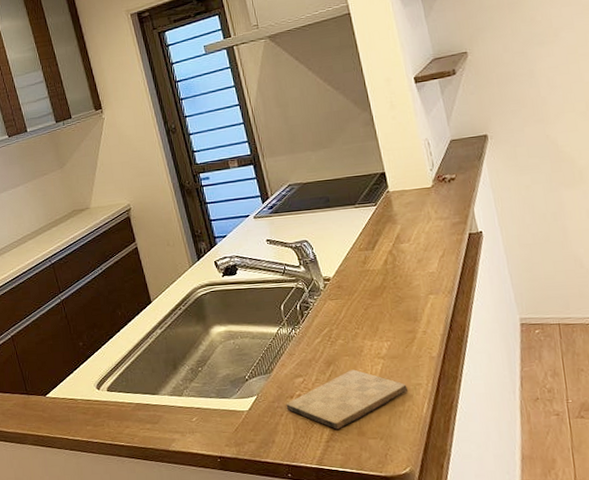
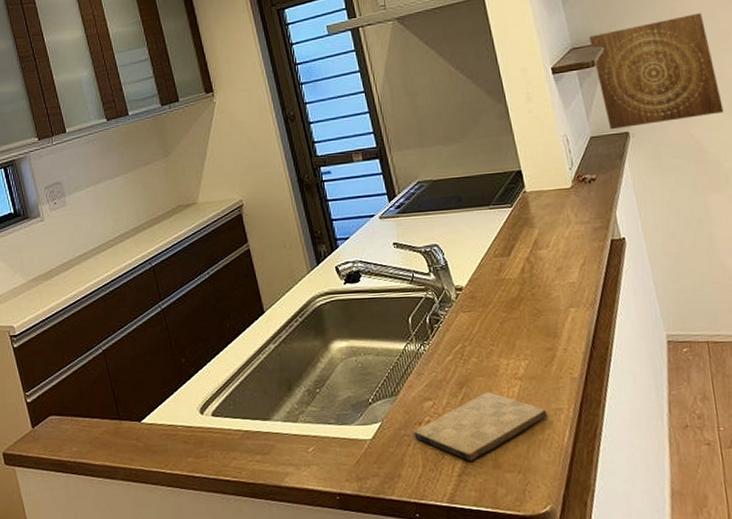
wall art: none [450,21,580,133] -> present [589,13,724,130]

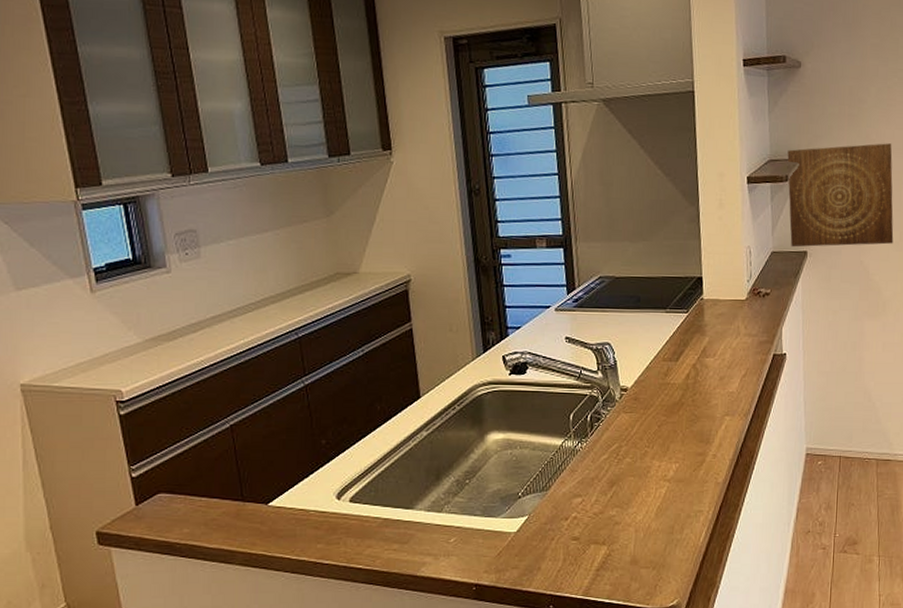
cutting board: present [413,392,549,461] -> none [559,492,689,557]

